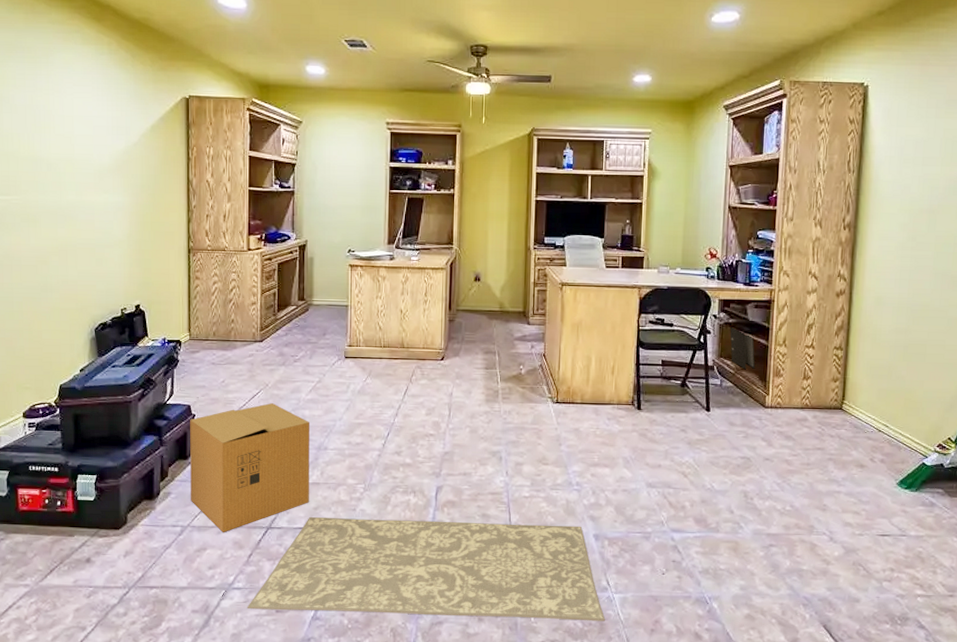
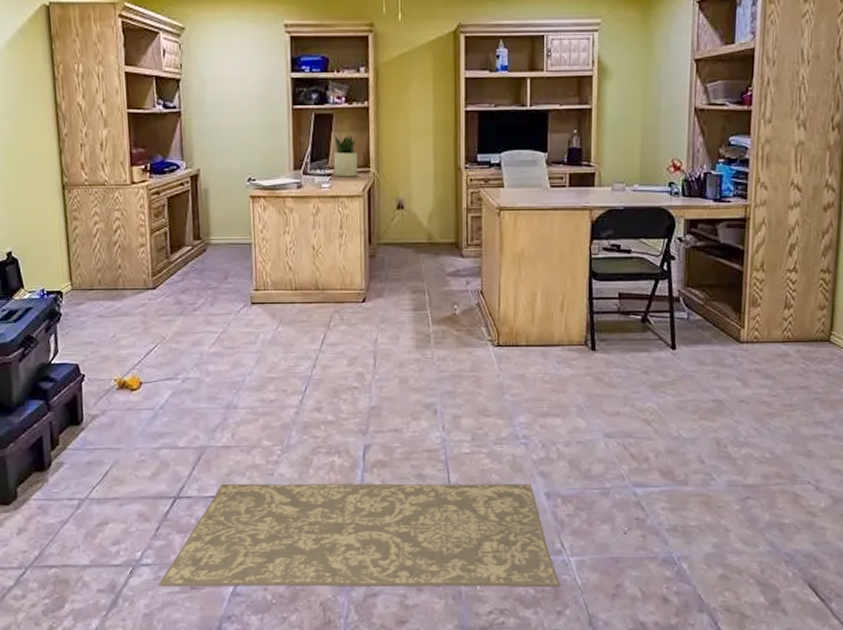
box: present [190,403,311,532] -> none [79,359,220,504]
planter: none [419,216,444,252] -> present [331,134,360,177]
binder: present [730,327,755,370] -> none [698,251,728,300]

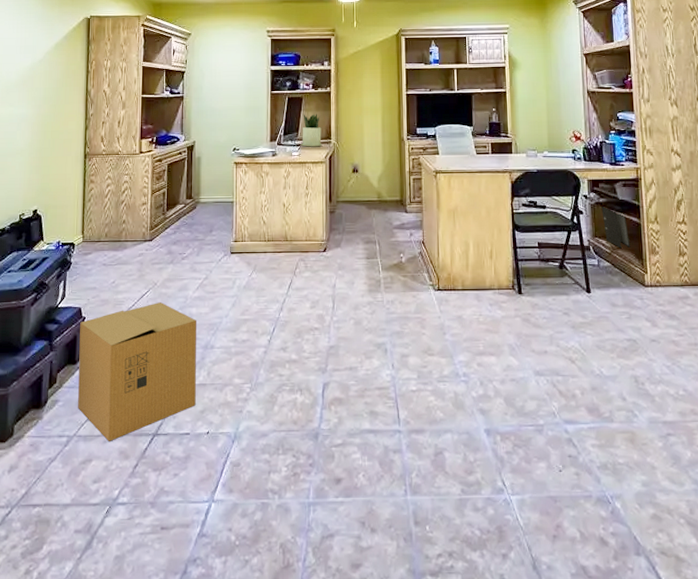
box: none [79,359,220,504] -> present [78,302,197,441]
rug: present [157,483,560,588] -> none [131,420,504,528]
binder: none [698,251,728,300] -> present [601,207,630,249]

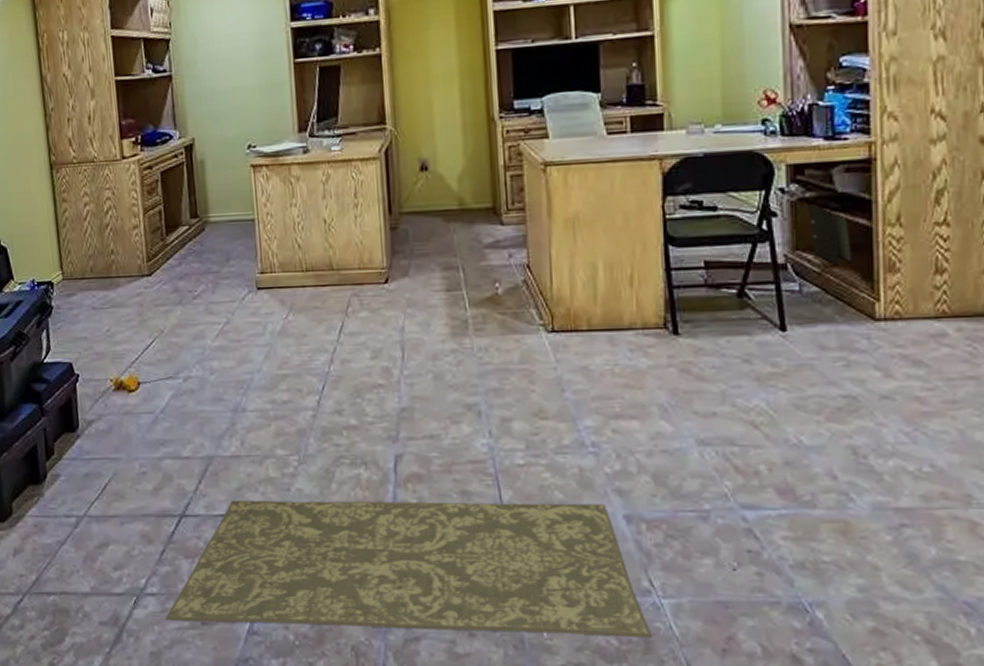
box: present [78,302,197,441] -> none [73,355,230,523]
rug: none [131,420,504,528] -> present [164,500,651,638]
planter: present [300,113,323,147] -> none [341,87,374,138]

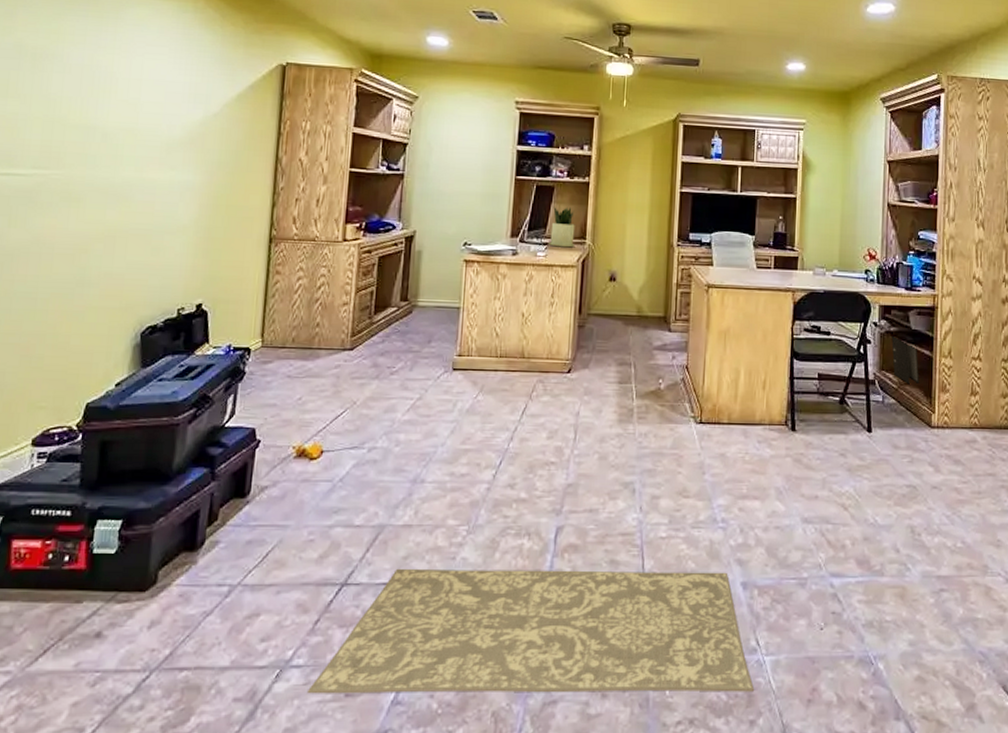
planter: none [341,87,374,138] -> present [547,206,575,248]

